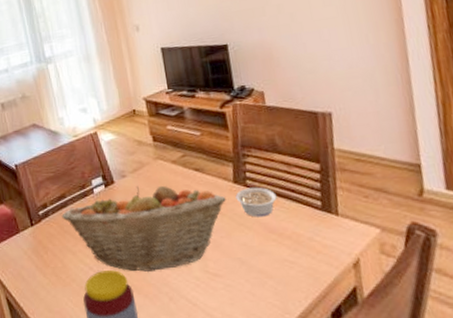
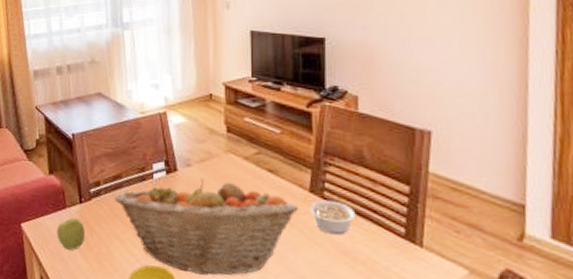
apple: none [14,239,41,269] -> present [57,217,85,250]

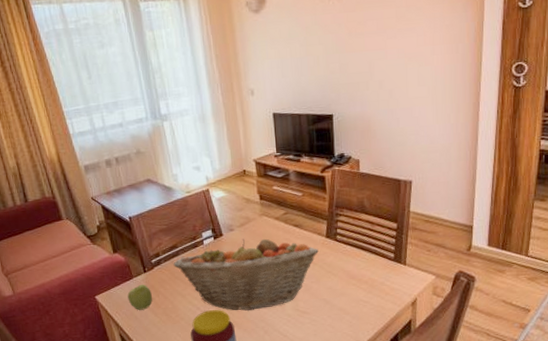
legume: present [309,200,356,235] -> none [326,241,360,266]

